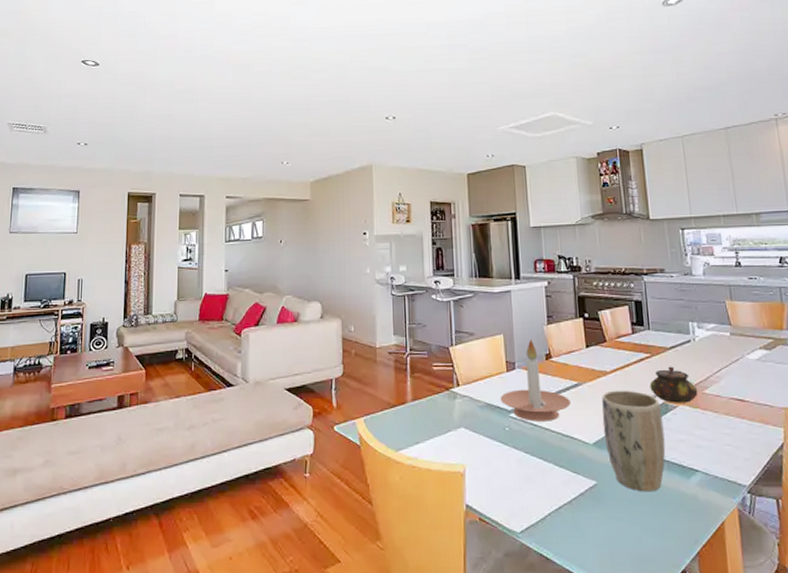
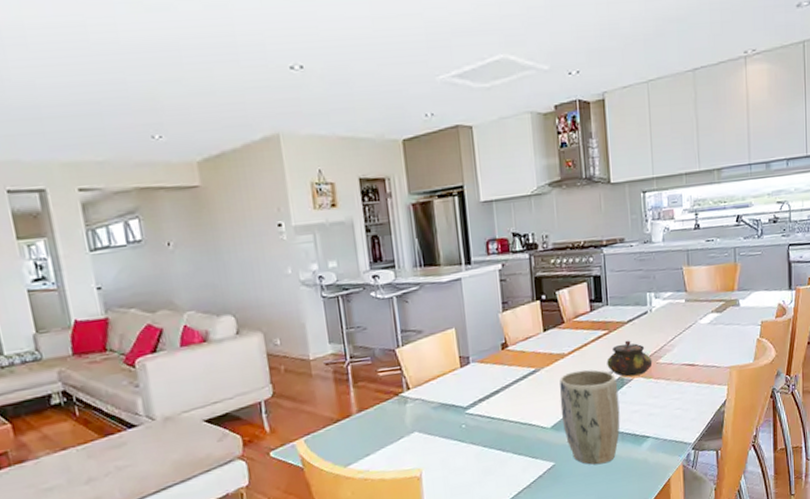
candle holder: present [500,338,571,422] -> none [454,329,528,415]

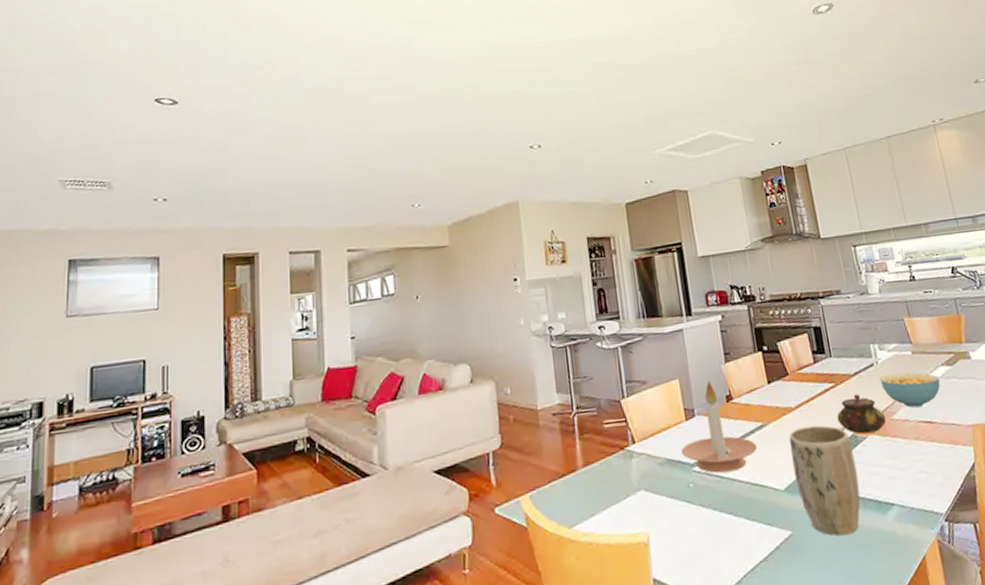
candle holder: none [454,329,528,415] -> present [681,380,757,474]
cereal bowl: none [652,319,707,353] -> present [880,372,941,408]

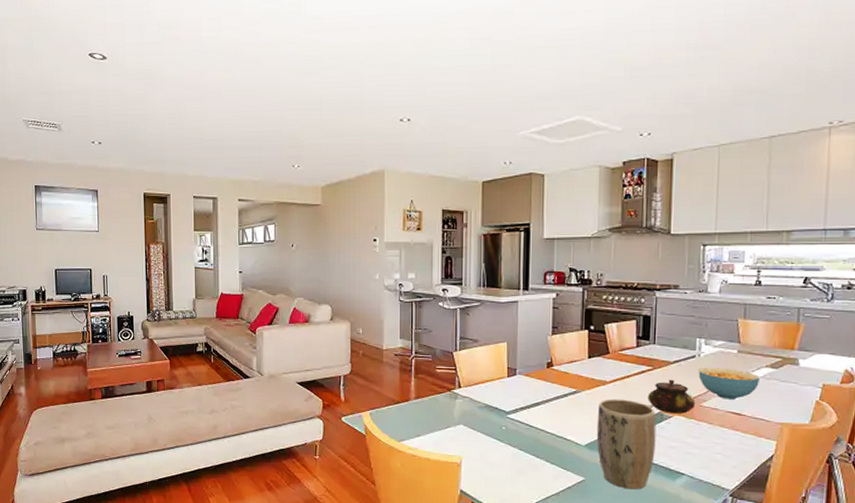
candle holder: present [681,380,757,474] -> none [499,347,567,423]

